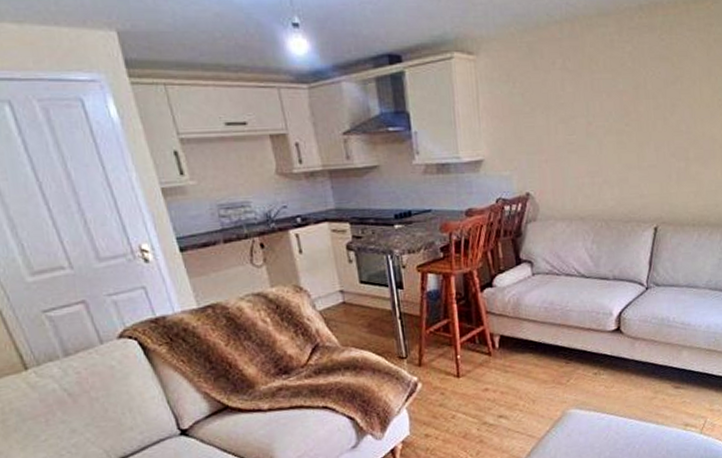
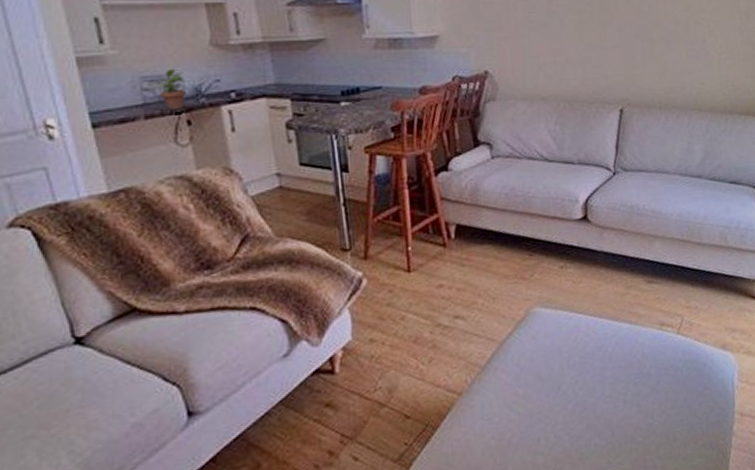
potted plant: none [225,196,258,235] -> present [149,68,186,111]

